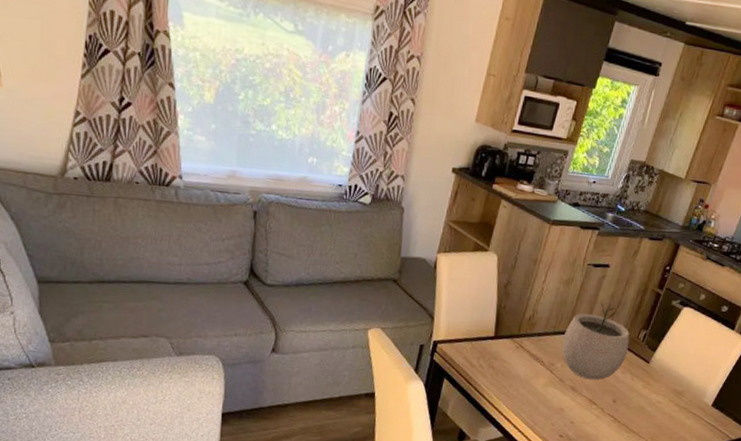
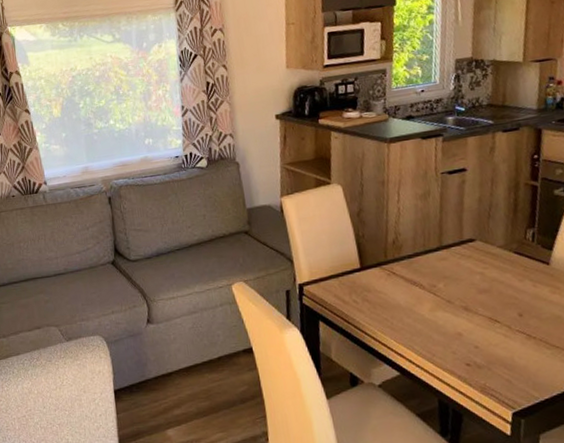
plant pot: present [561,302,630,381] -> none [436,208,519,296]

